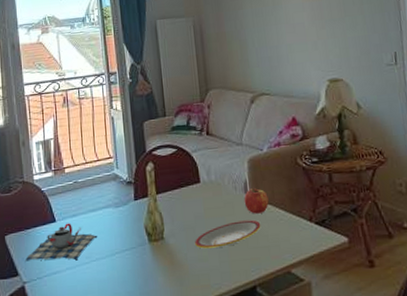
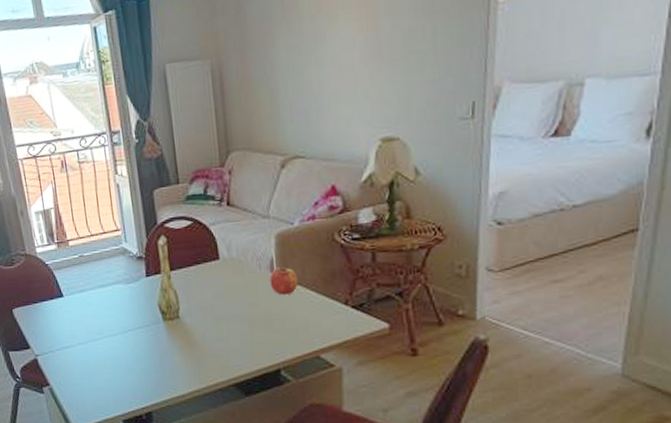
teapot: present [24,223,98,262] -> none [35,298,109,336]
plate: present [195,220,261,249] -> none [213,301,288,330]

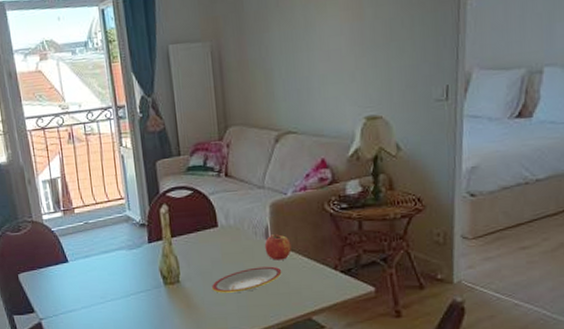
plate: none [213,301,288,330] -> present [212,266,282,293]

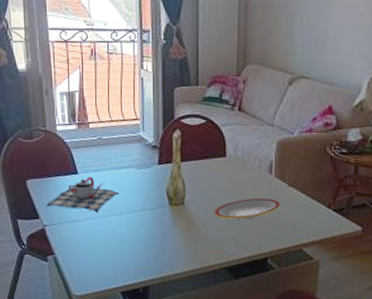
teapot: none [39,263,112,300] -> present [45,176,119,213]
apple: present [264,234,291,260] -> none [267,170,292,194]

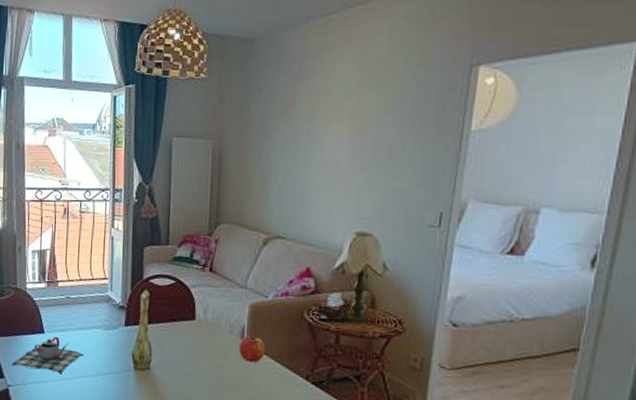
plate: present [214,198,281,220] -> none [181,365,253,389]
apple: none [267,170,292,194] -> present [238,335,265,363]

